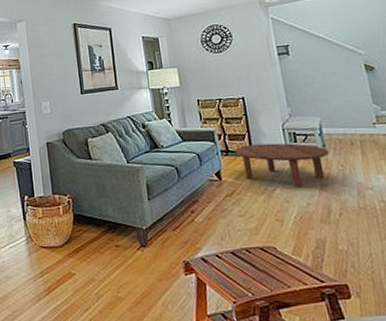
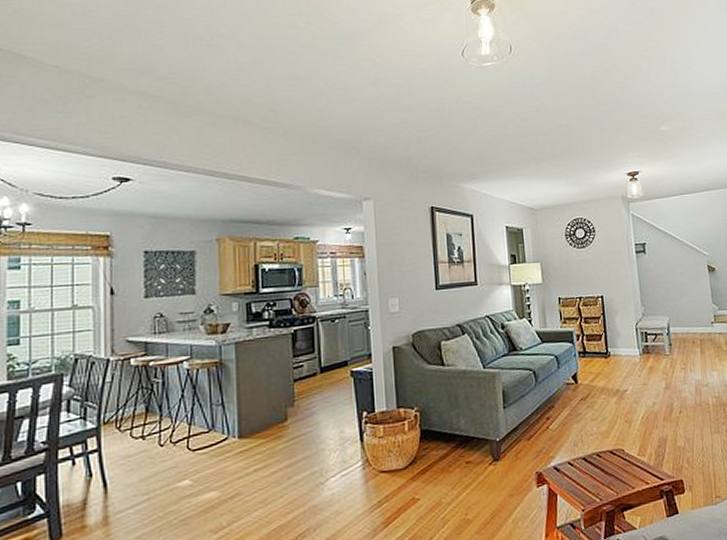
coffee table: present [235,143,330,188] -> none [592,343,675,388]

